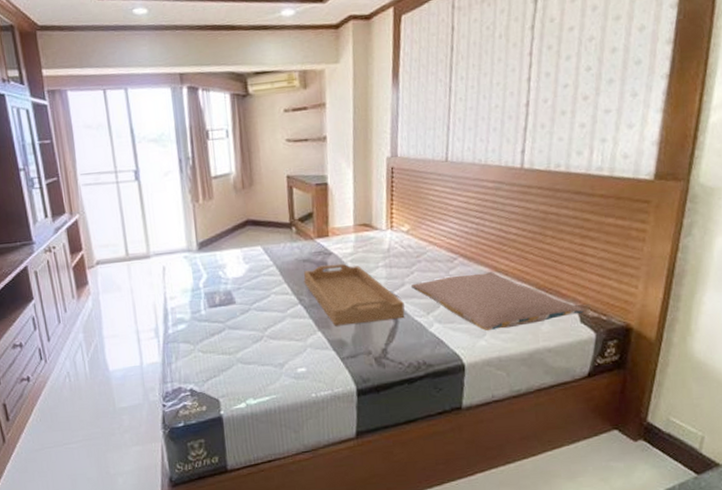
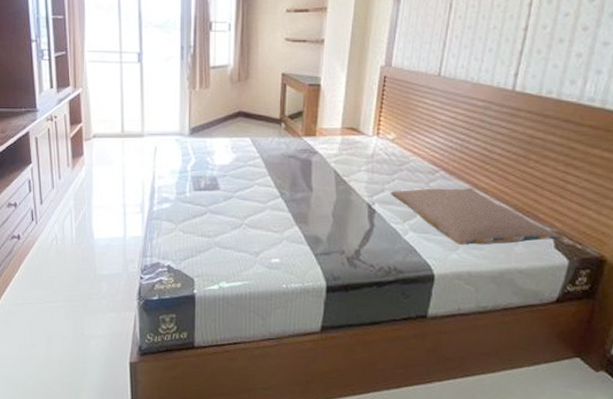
serving tray: present [303,263,405,326] -> none [287,163,382,223]

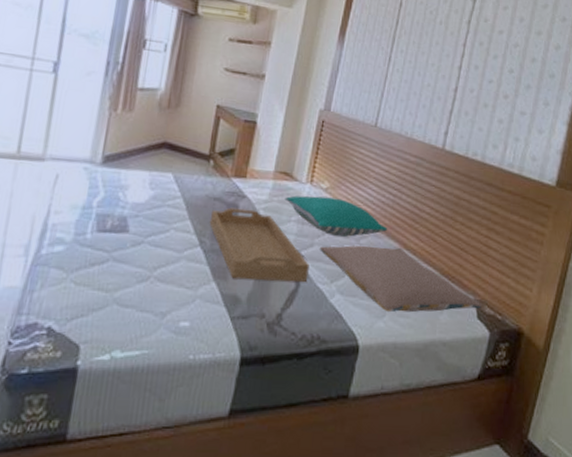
serving tray: none [287,163,382,223] -> present [209,207,309,283]
pillow: none [353,147,457,181] -> present [285,195,388,237]

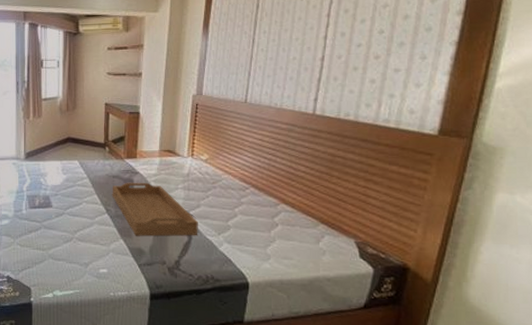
pillow: present [285,195,388,237] -> none [171,167,266,197]
pillow: present [319,245,482,313] -> none [205,203,364,255]

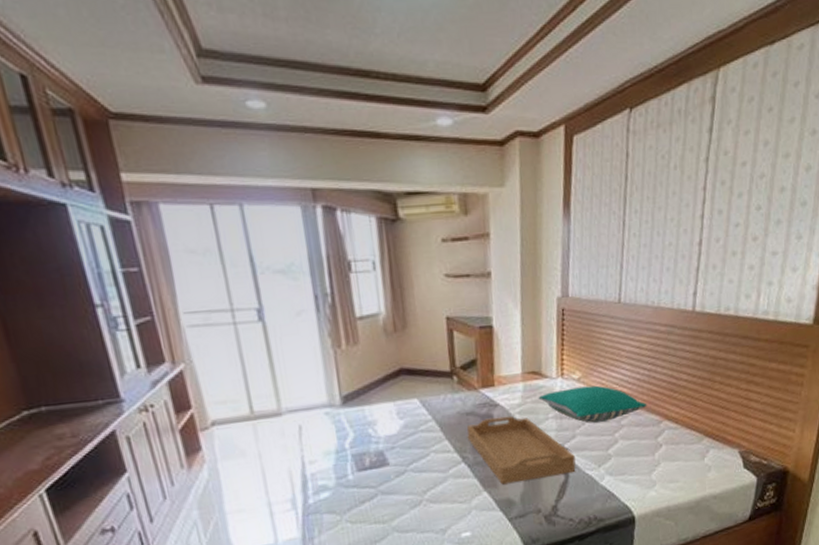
pillow: none [171,167,266,197] -> present [538,385,647,423]

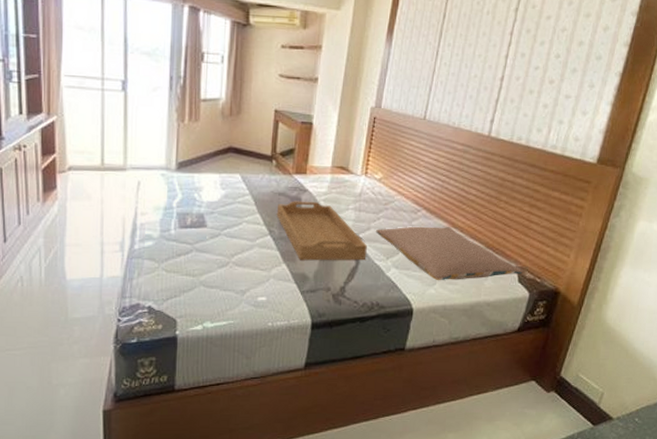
pillow: present [538,385,647,423] -> none [342,186,437,220]
pillow: none [581,420,747,481] -> present [375,226,523,280]

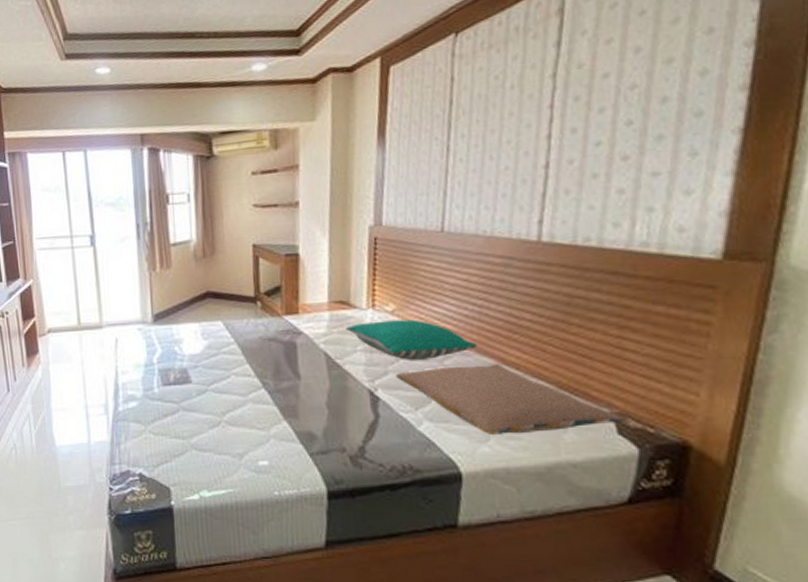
serving tray: present [276,201,367,261] -> none [268,345,388,416]
pillow: none [342,186,437,220] -> present [345,319,478,360]

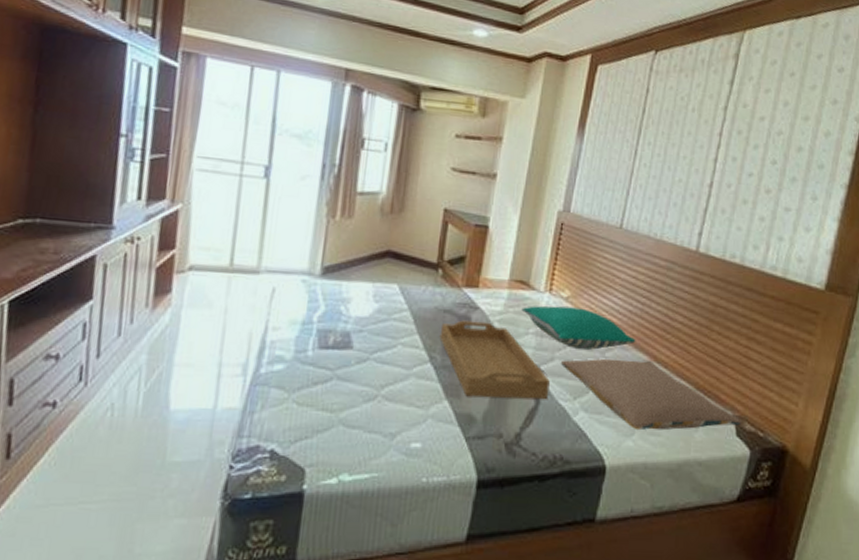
serving tray: none [268,345,388,416] -> present [439,320,550,400]

